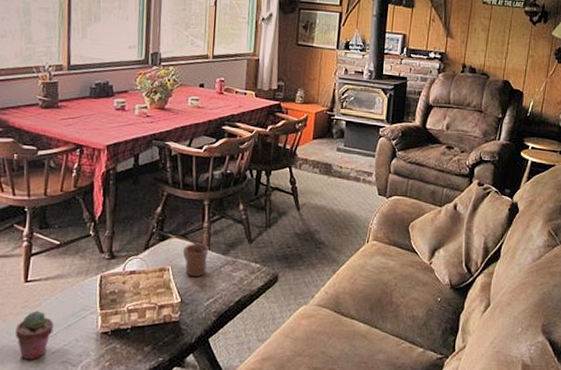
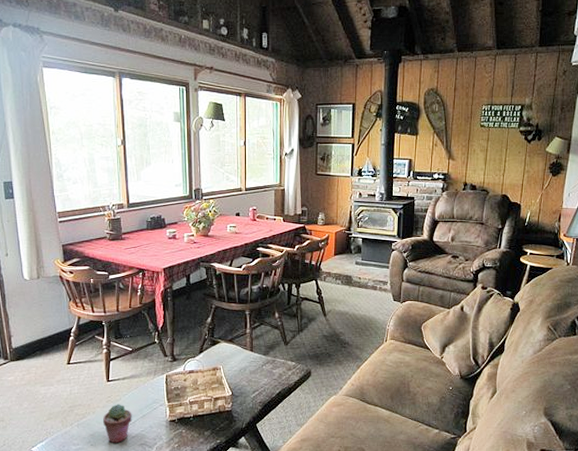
mug: present [183,243,209,276] -> none [232,346,252,373]

